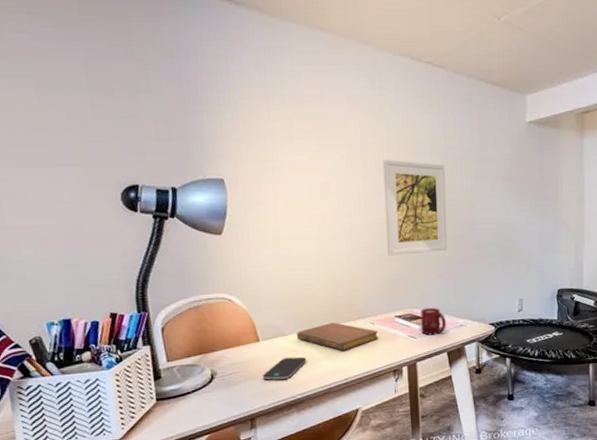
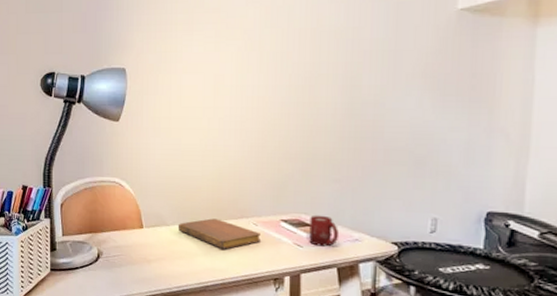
smartphone: present [262,356,307,380] -> none [142,248,186,270]
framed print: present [383,159,448,256] -> none [278,51,351,155]

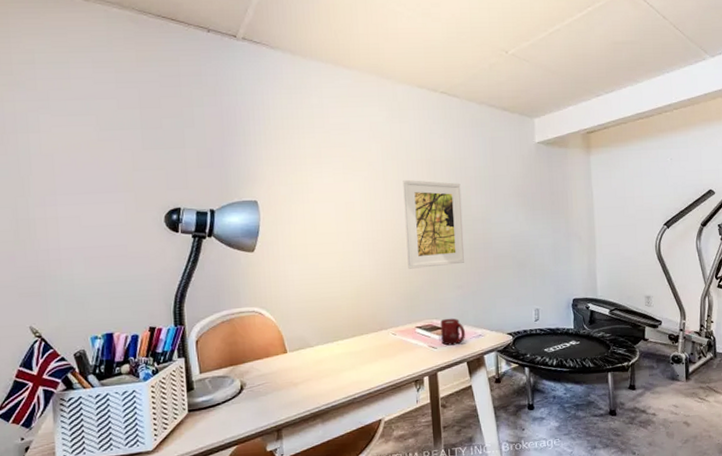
notebook: present [177,218,261,249] -> none [321,333,400,361]
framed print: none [278,51,351,155] -> present [403,179,465,269]

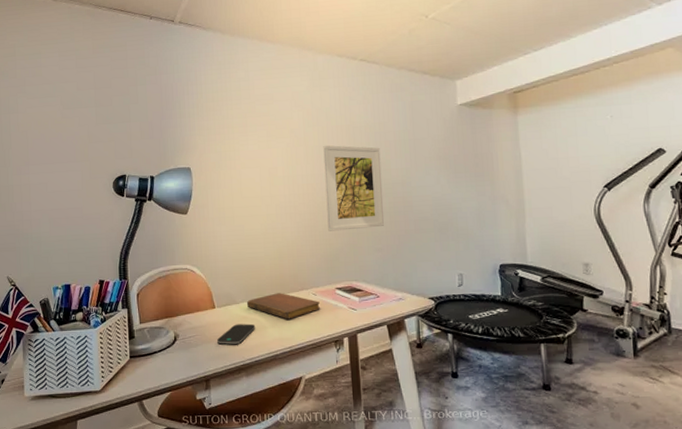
smartphone: none [288,367,332,391] -> present [216,323,256,345]
notebook: none [321,333,400,361] -> present [246,293,320,320]
cup: present [440,318,465,346] -> none [360,280,385,308]

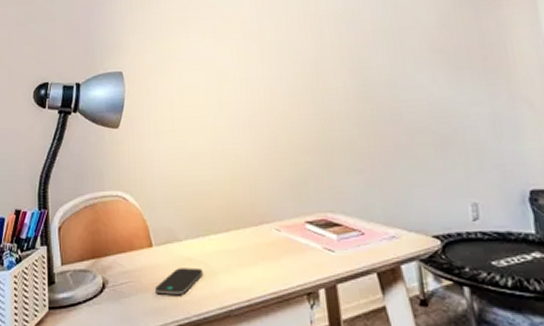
notebook: present [246,293,320,320] -> none [191,227,286,263]
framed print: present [323,145,385,231] -> none [282,39,366,148]

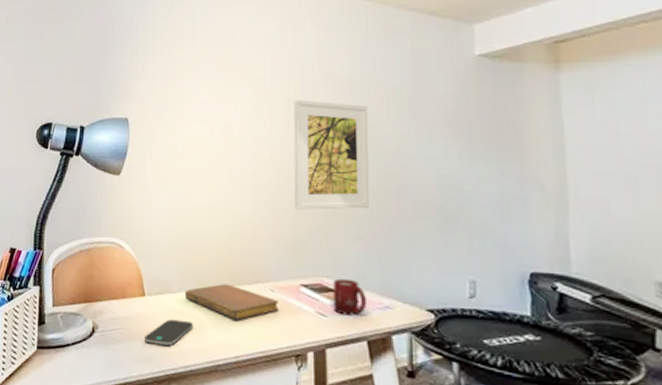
notebook: none [191,227,286,263] -> present [184,284,278,320]
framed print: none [282,39,366,148] -> present [293,99,370,210]
cup: none [337,211,373,249] -> present [333,278,366,316]

